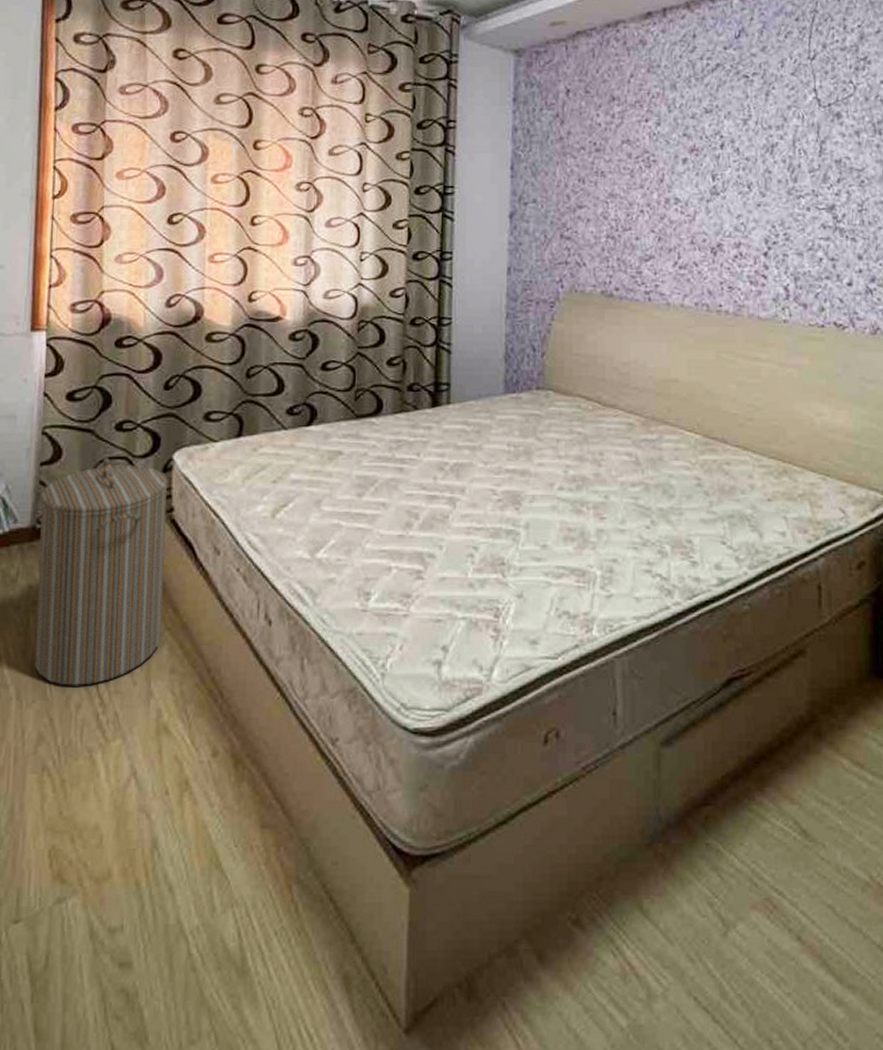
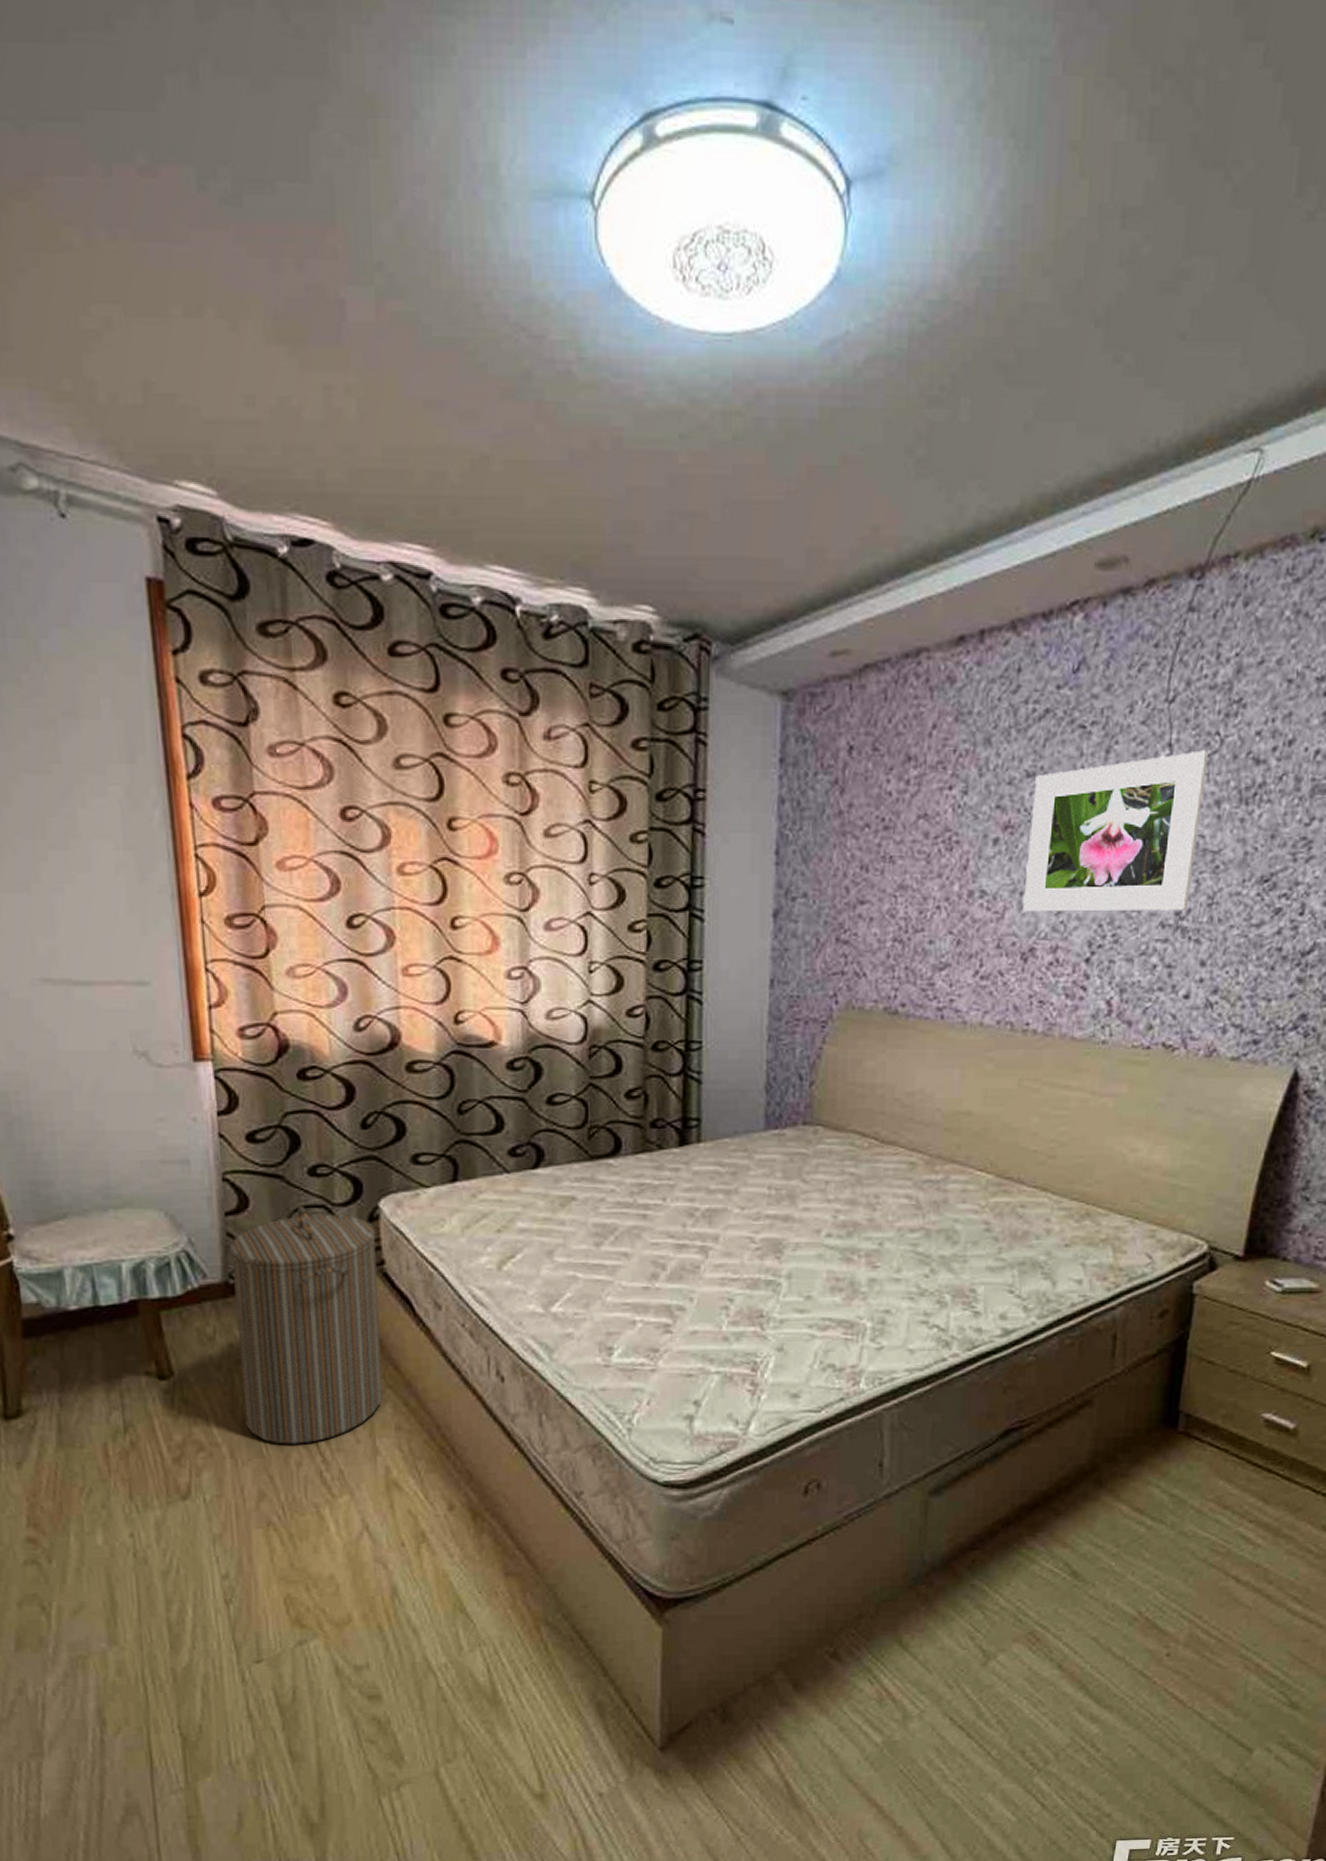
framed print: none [710,94,846,216] -> present [1023,750,1208,912]

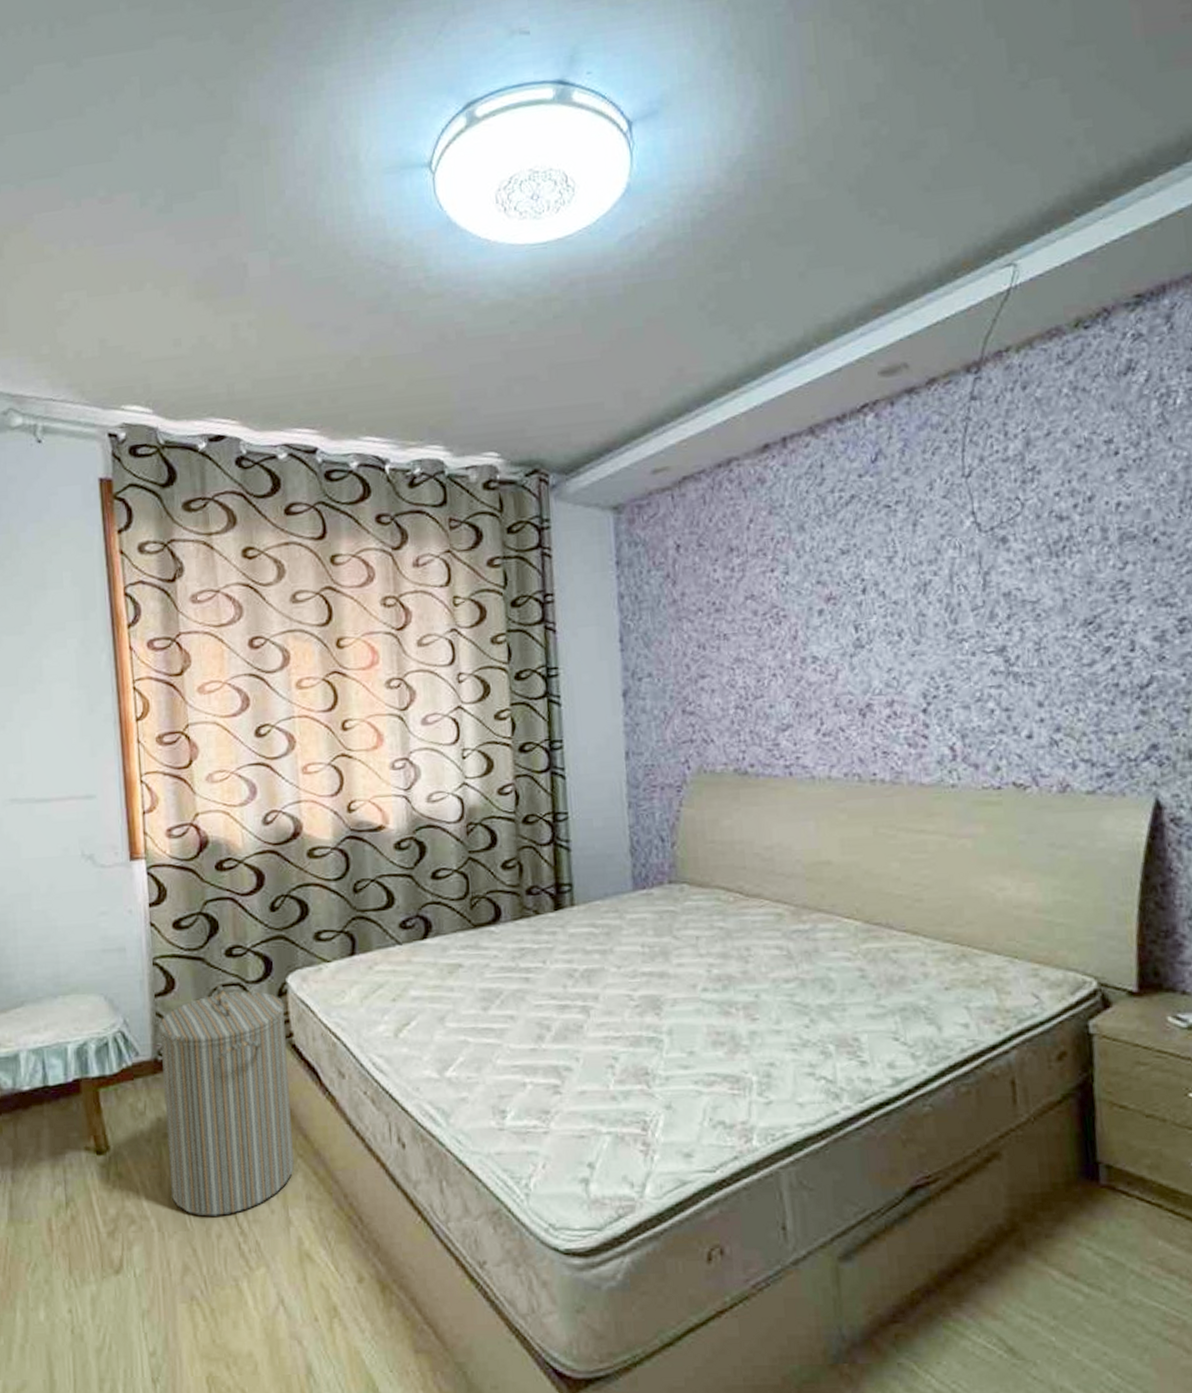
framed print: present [1023,750,1208,912] -> none [850,514,1016,672]

